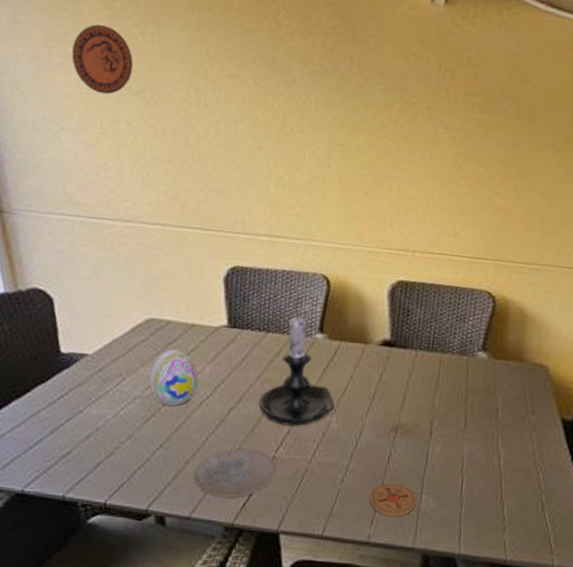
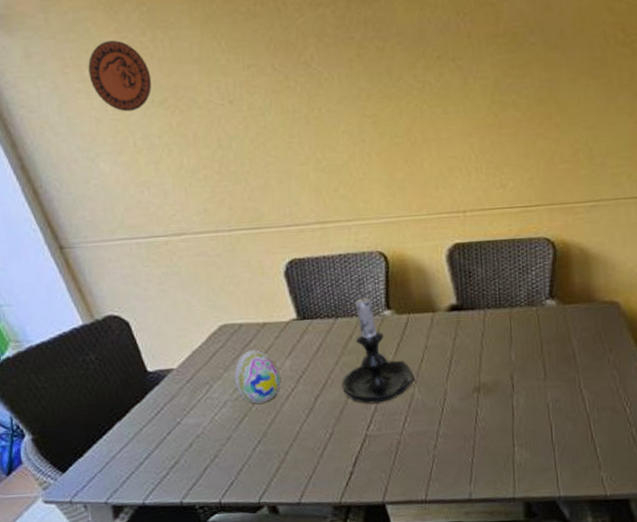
plate: present [193,448,276,499] -> none [294,431,371,481]
coaster: present [369,482,417,518] -> none [464,440,510,473]

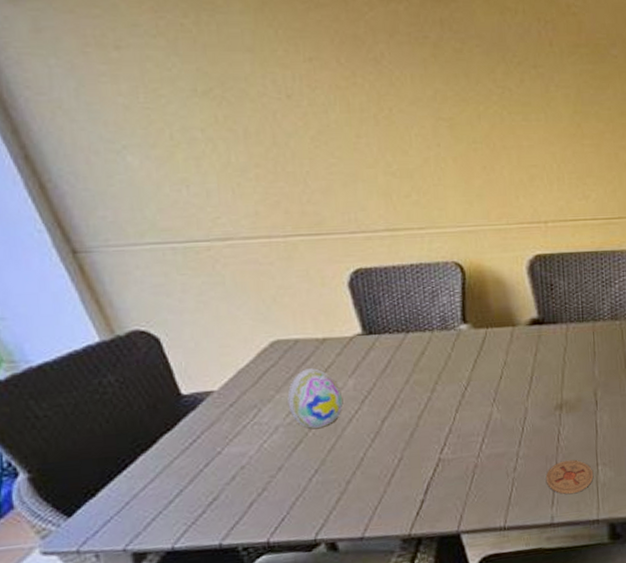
decorative plate: present [88,40,152,112] -> none [115,20,195,100]
candle holder: present [342,293,415,404] -> none [412,306,493,425]
coaster: none [464,440,510,473] -> present [545,459,594,495]

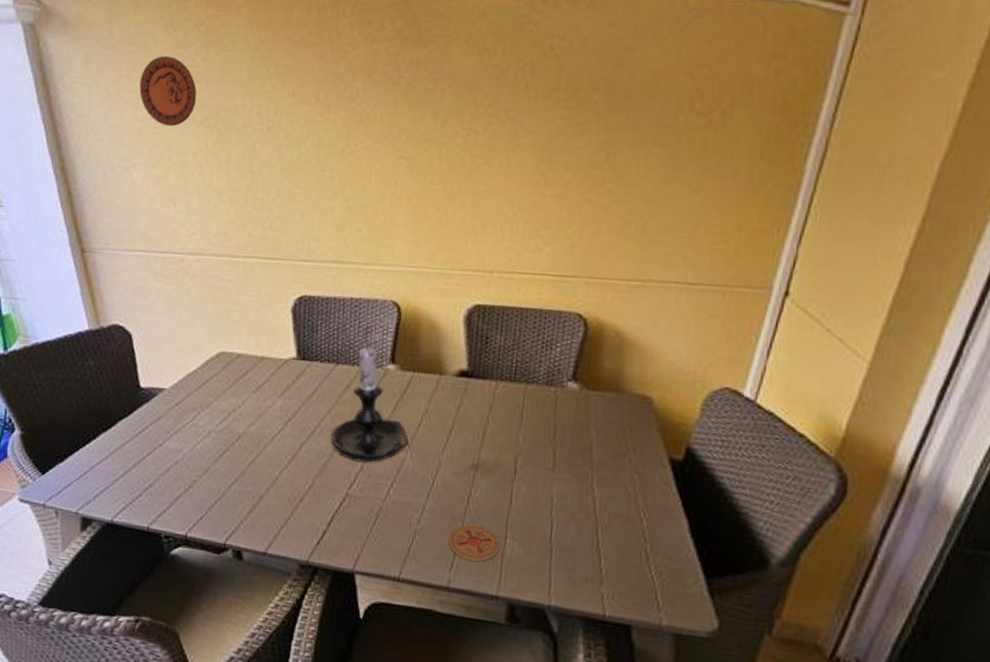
decorative plate: none [115,20,195,100] -> present [139,56,197,127]
decorative egg: present [287,368,343,429] -> none [222,382,270,441]
candle holder: none [412,306,493,425] -> present [330,342,409,463]

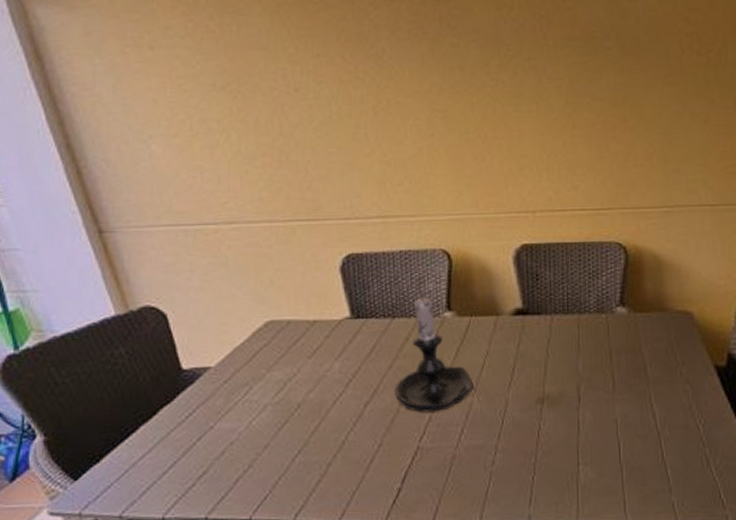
decorative plate: present [139,56,197,127] -> none [150,23,215,95]
coaster: present [448,524,500,563] -> none [524,457,574,494]

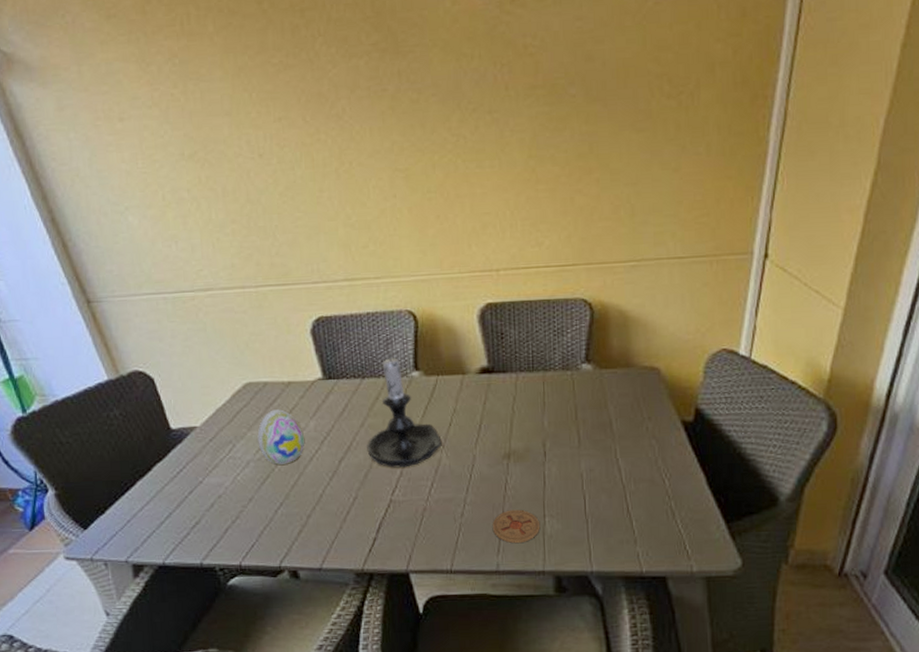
decorative egg: none [277,349,329,410] -> present [257,409,305,466]
coaster: none [524,457,574,494] -> present [492,509,541,544]

